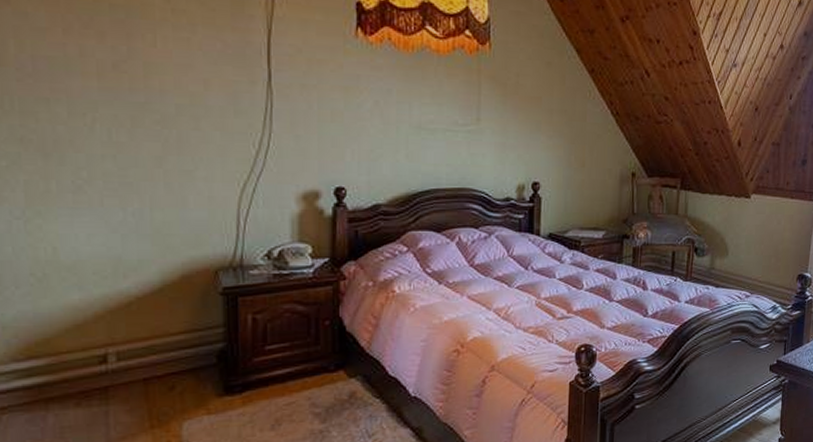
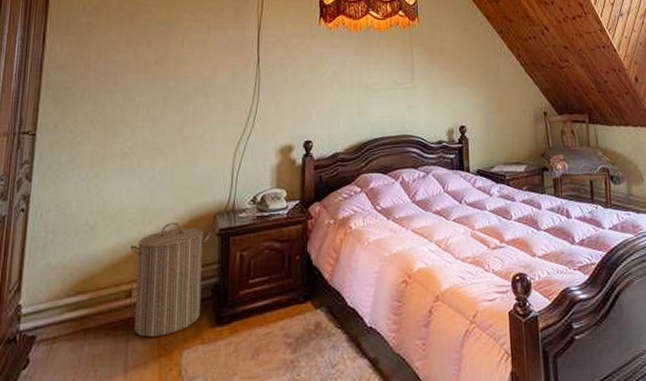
laundry hamper: none [100,277,211,408] -> present [130,222,210,338]

